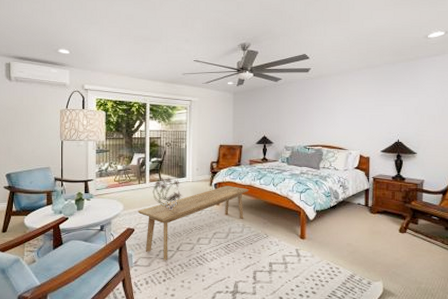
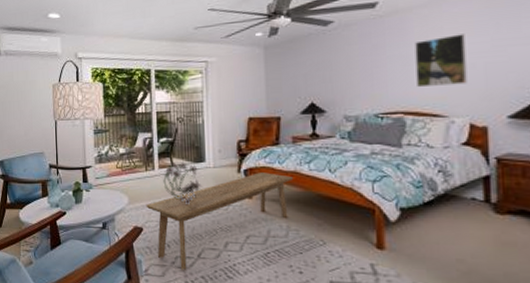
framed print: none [331,95,361,130] -> present [415,34,467,88]

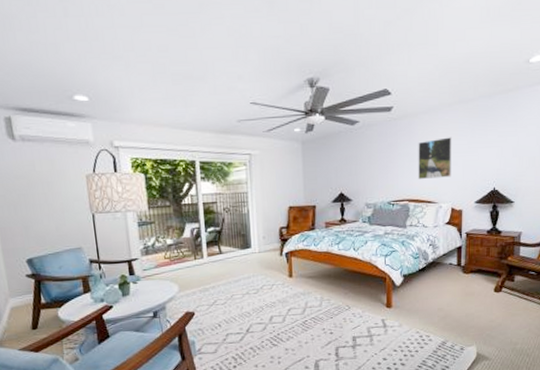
bench: present [146,172,293,270] -> none [196,254,326,345]
dried flowers: present [163,163,203,204] -> none [212,250,250,287]

